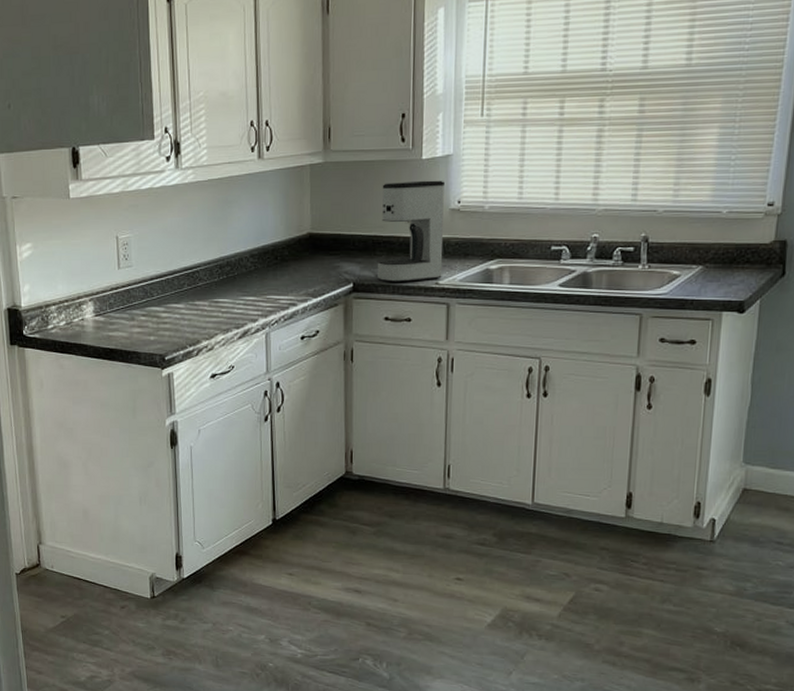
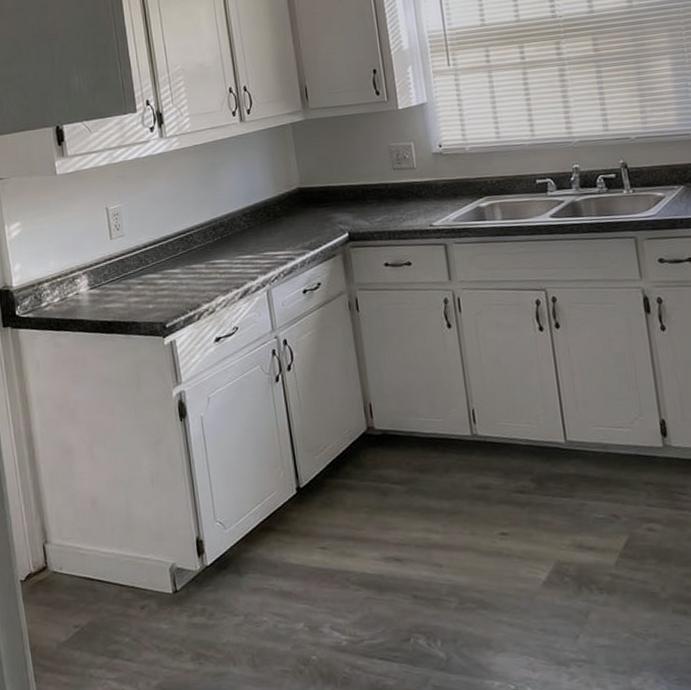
coffee maker: present [377,180,445,282] -> none [363,127,435,229]

